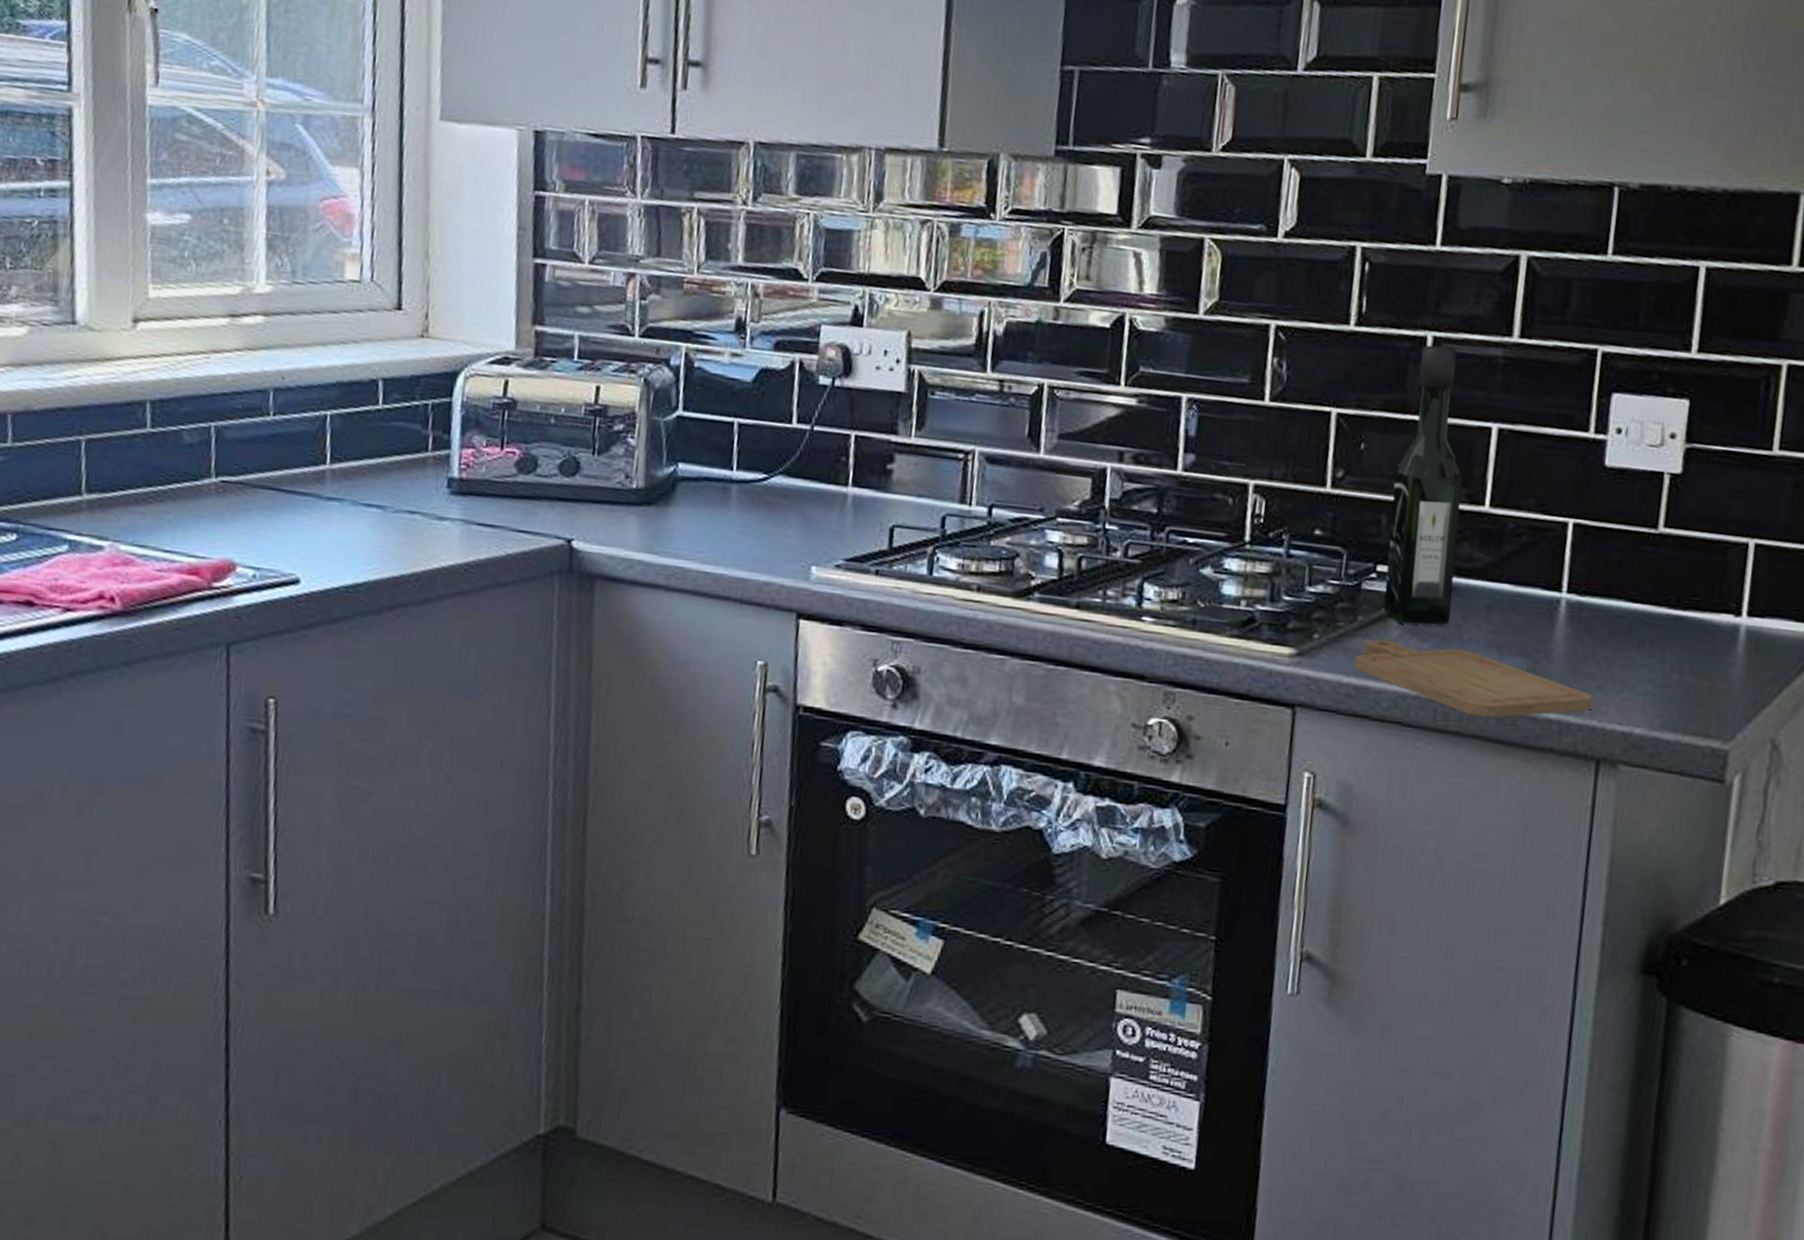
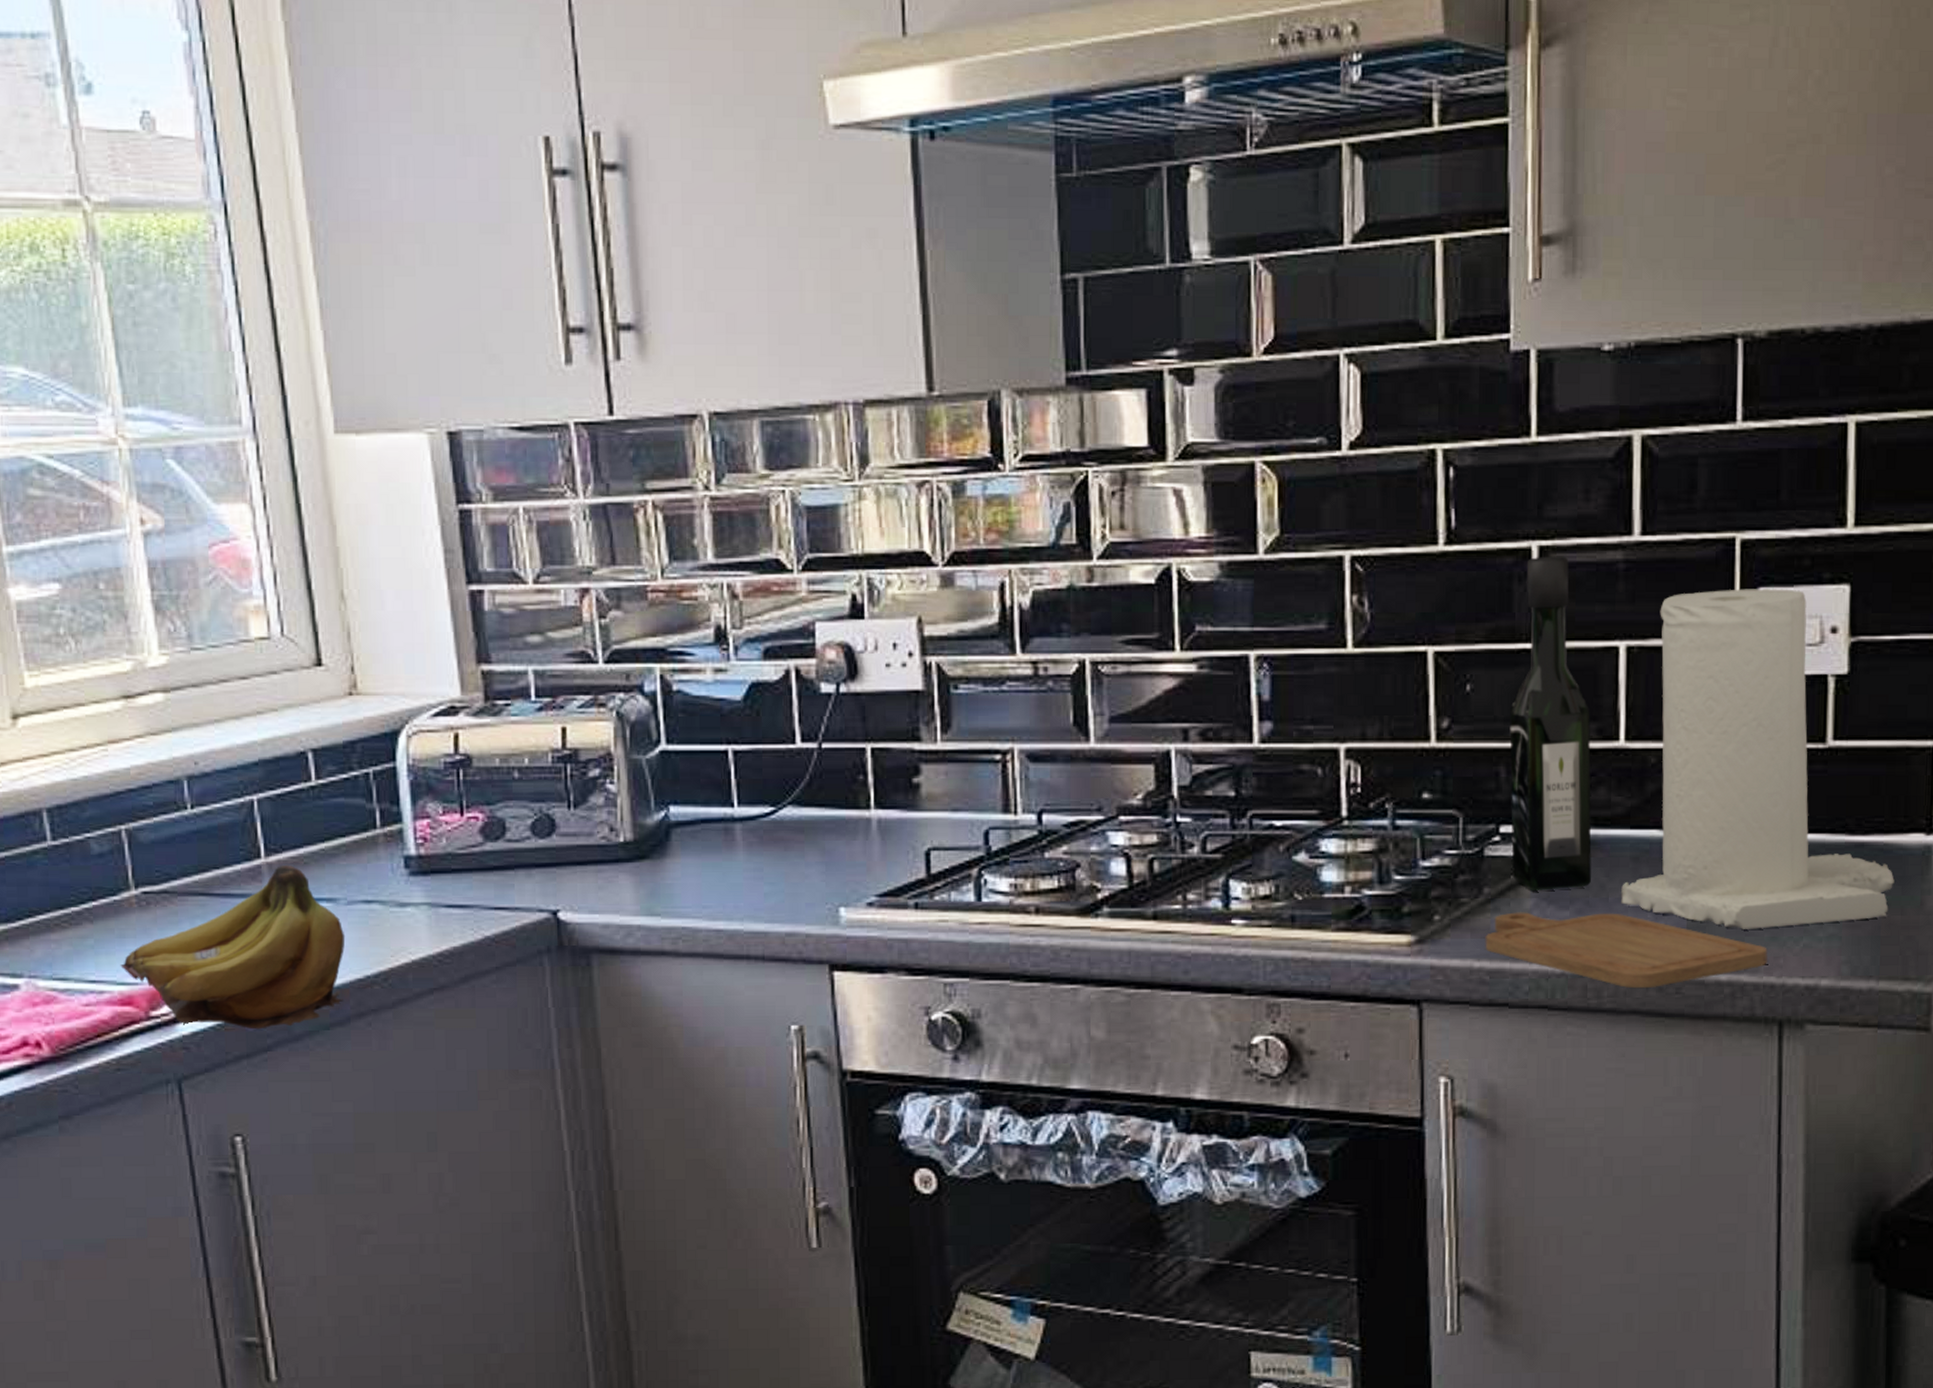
fruit: none [193,473,389,610] -> present [120,866,346,1030]
paper towel: none [1473,390,1705,682] -> present [1621,589,1895,929]

